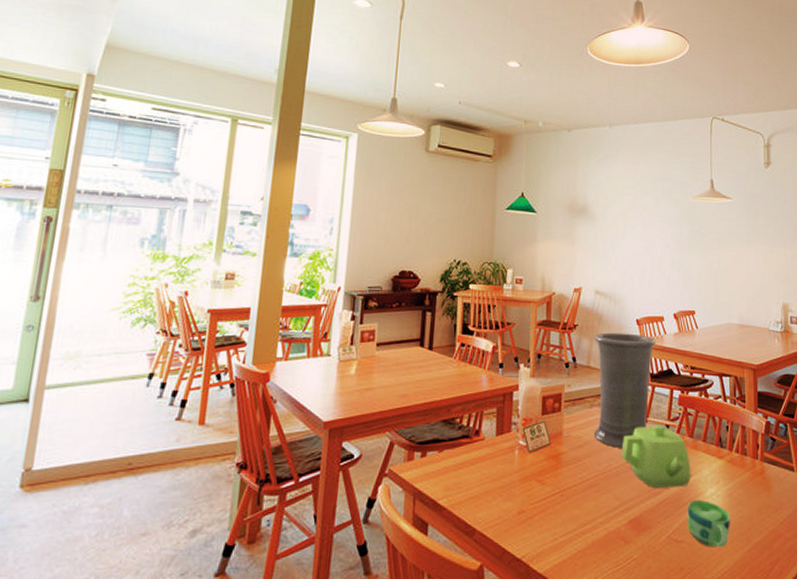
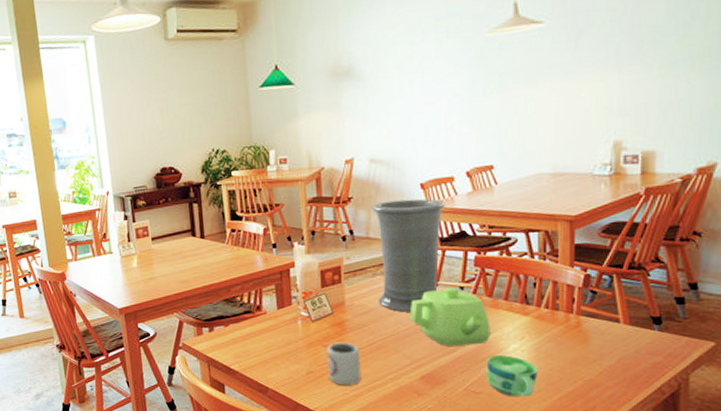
cup: none [539,477,573,529] -> present [327,342,361,385]

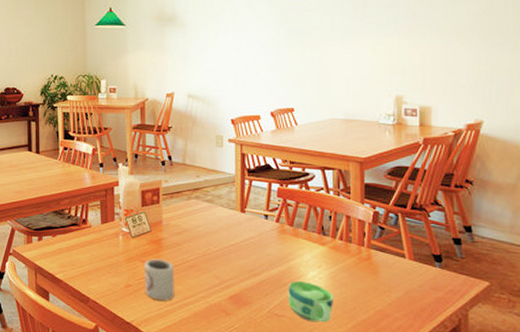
vase: present [372,199,445,312] -> none [189,132,252,235]
teapot: present [410,287,490,346] -> none [220,214,292,270]

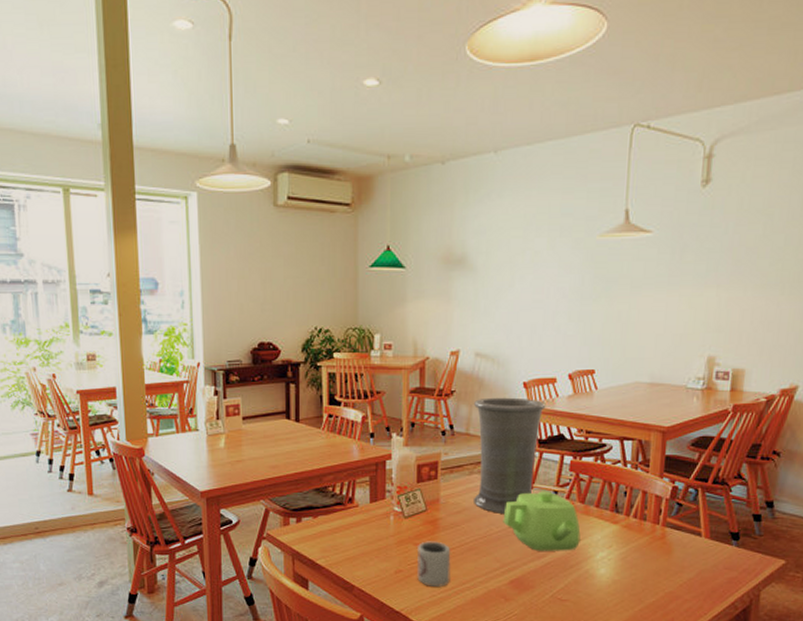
vase: none [189,132,252,235] -> present [474,397,546,513]
teapot: none [220,214,292,270] -> present [503,491,581,551]
cup: present [288,281,334,323] -> none [573,563,623,606]

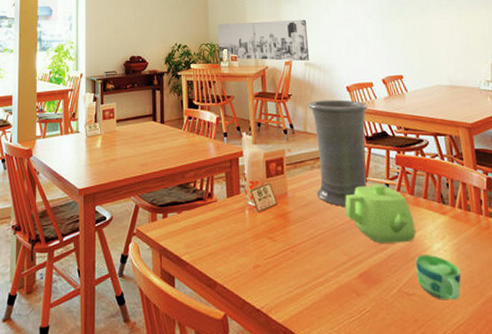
wall art: none [369,298,484,351] -> present [218,19,310,61]
cup: present [417,541,451,587] -> none [272,234,304,282]
cup: none [573,563,623,606] -> present [415,255,461,300]

